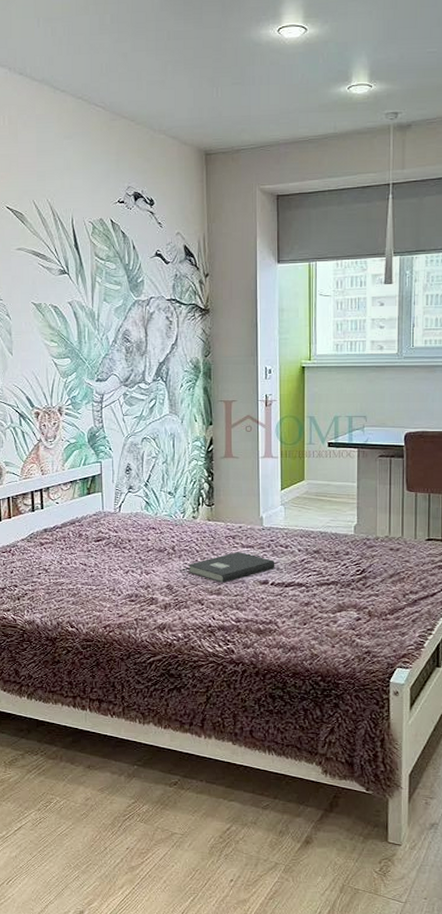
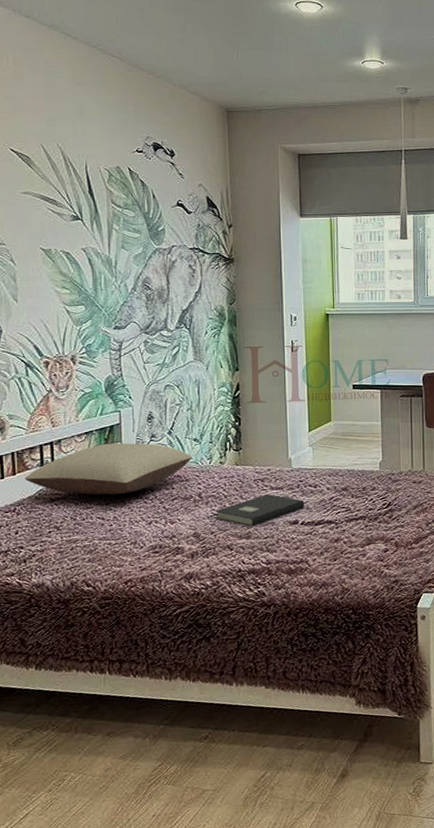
pillow: none [18,492,167,543] -> present [24,443,193,495]

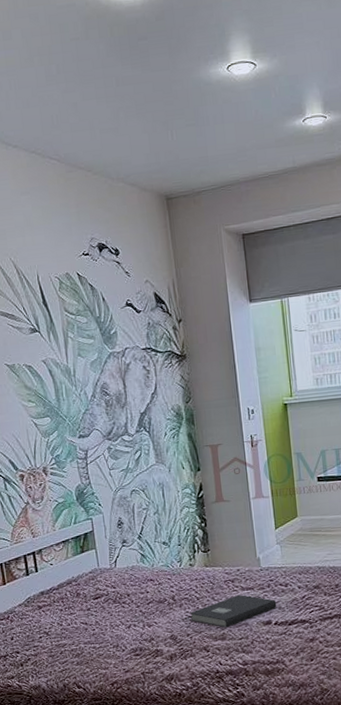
pillow: present [24,443,193,495] -> none [13,549,164,601]

